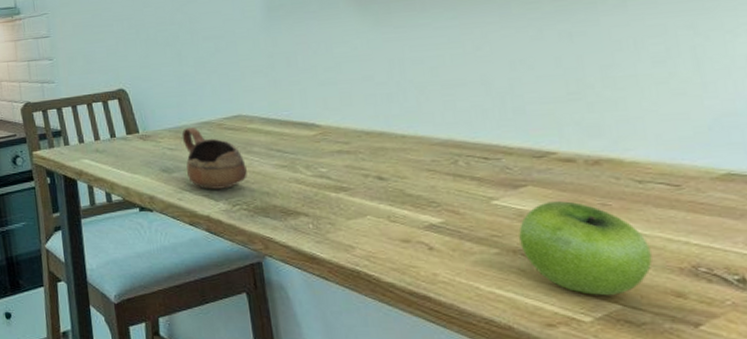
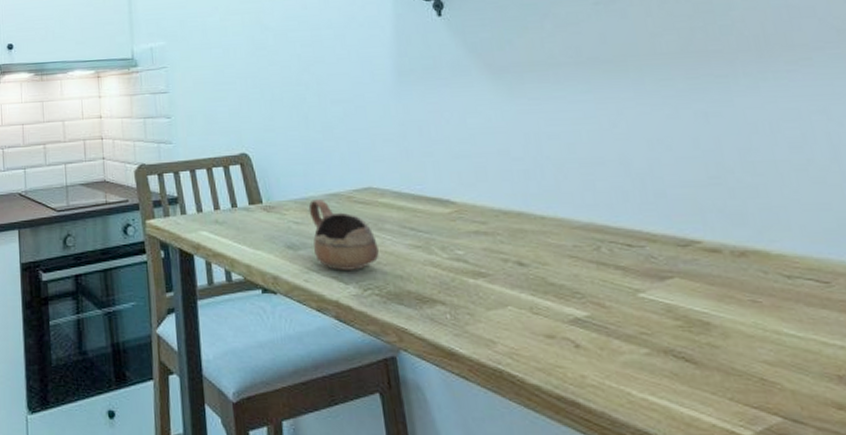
fruit: present [519,201,652,296] -> none [668,296,809,407]

